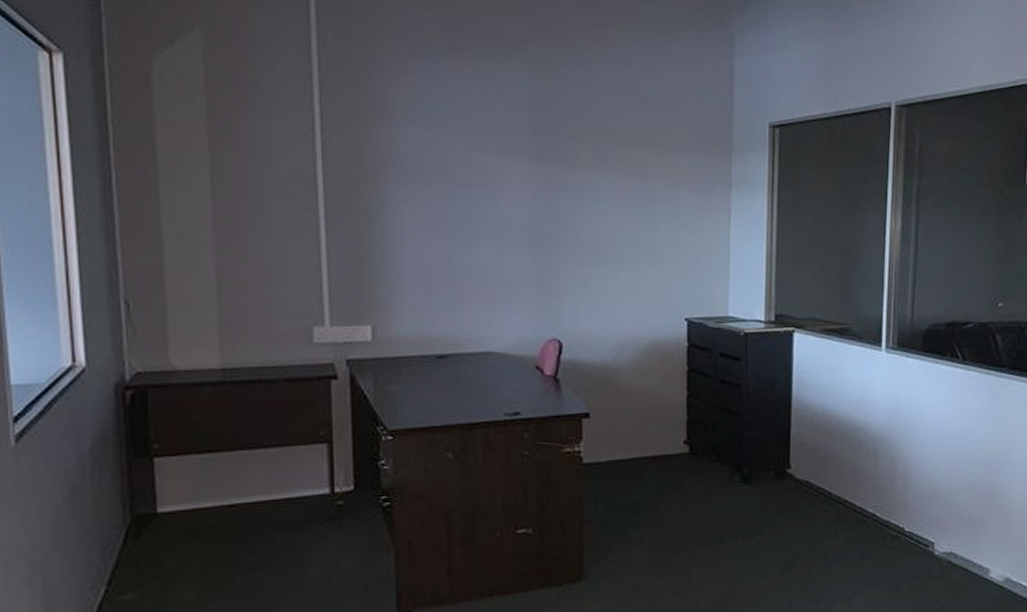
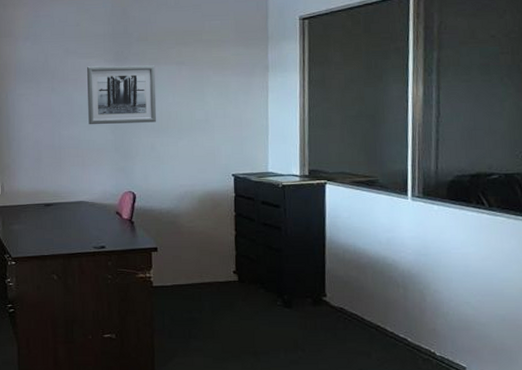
wall art: none [498,167,592,248] -> present [86,65,157,124]

